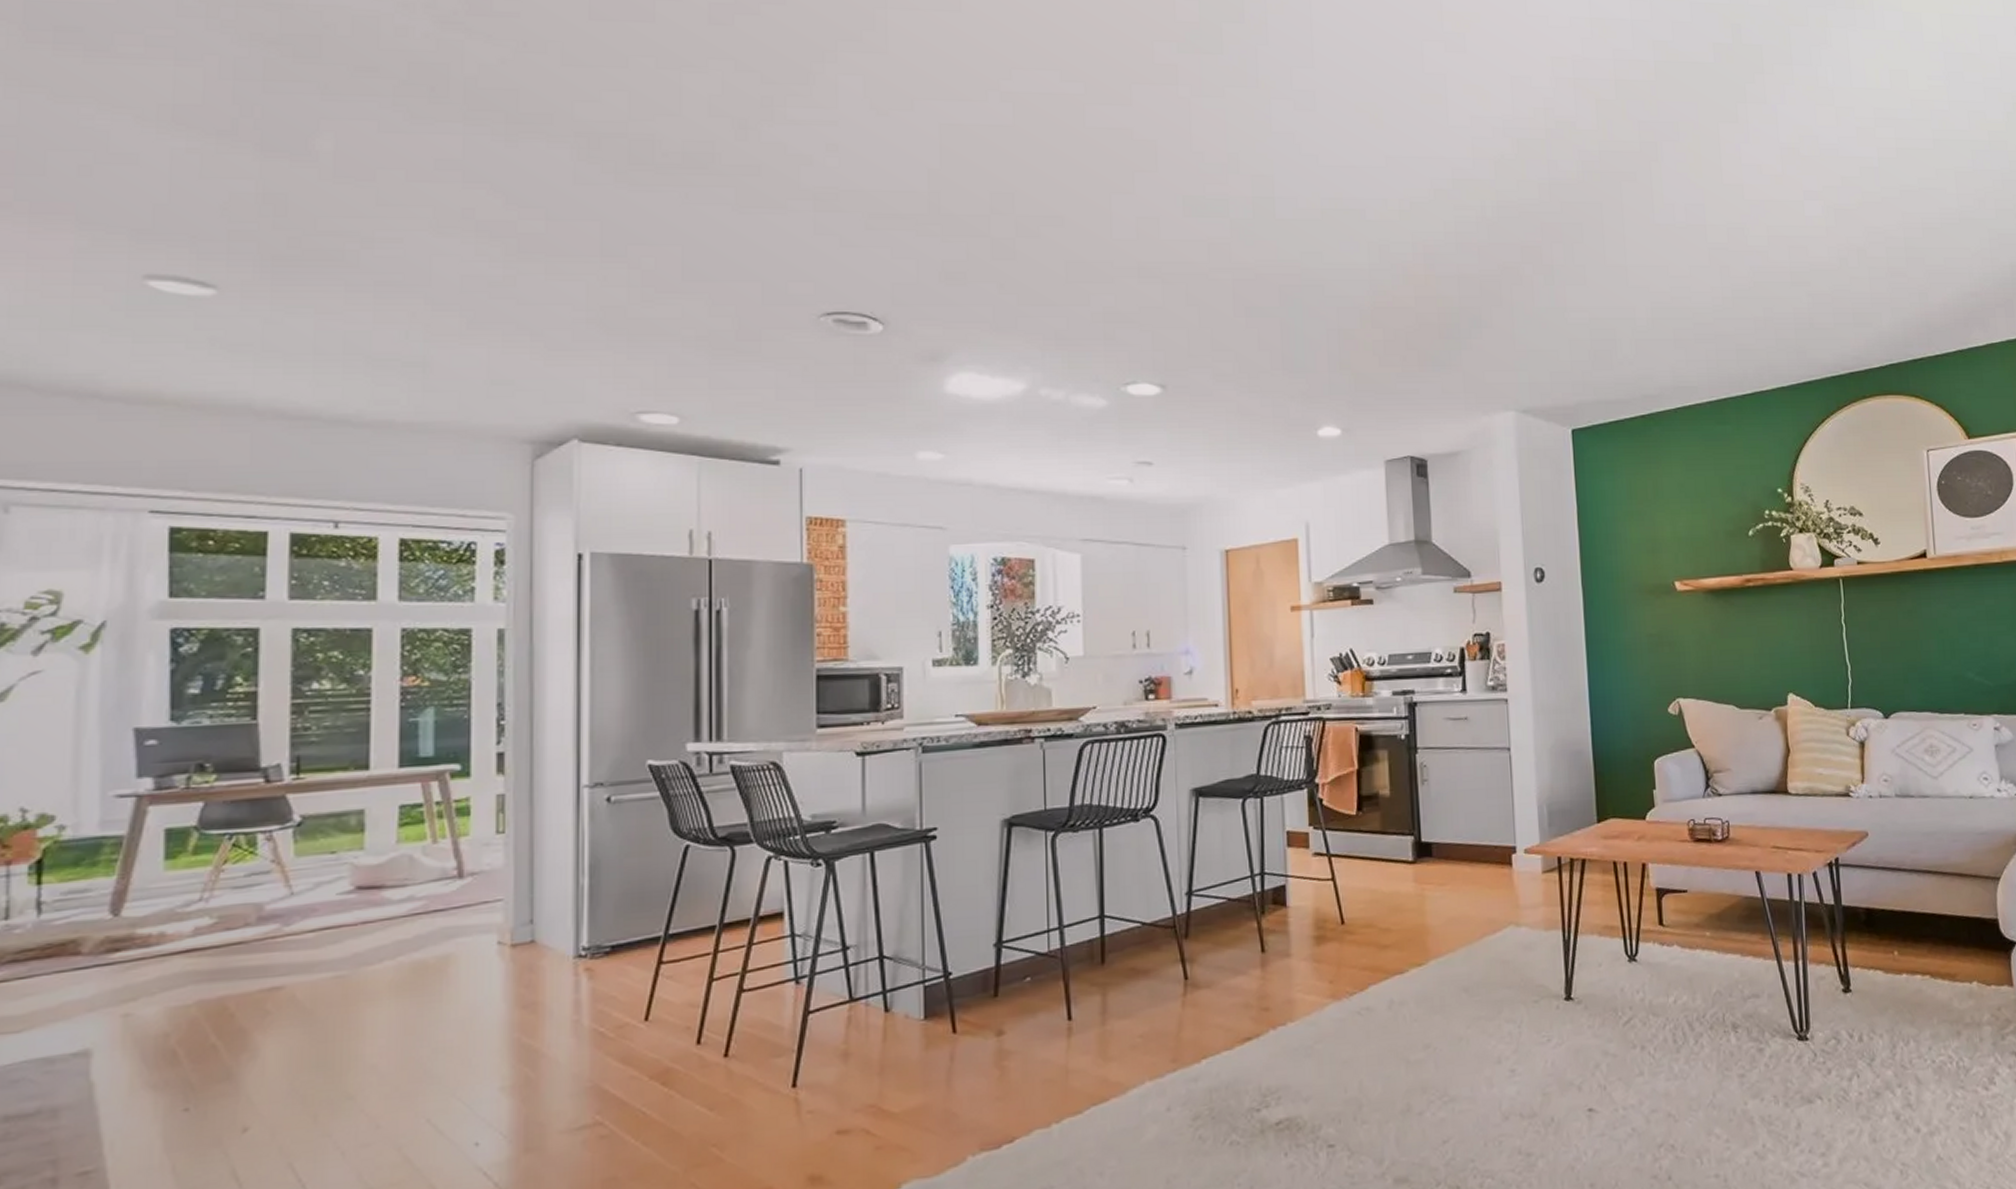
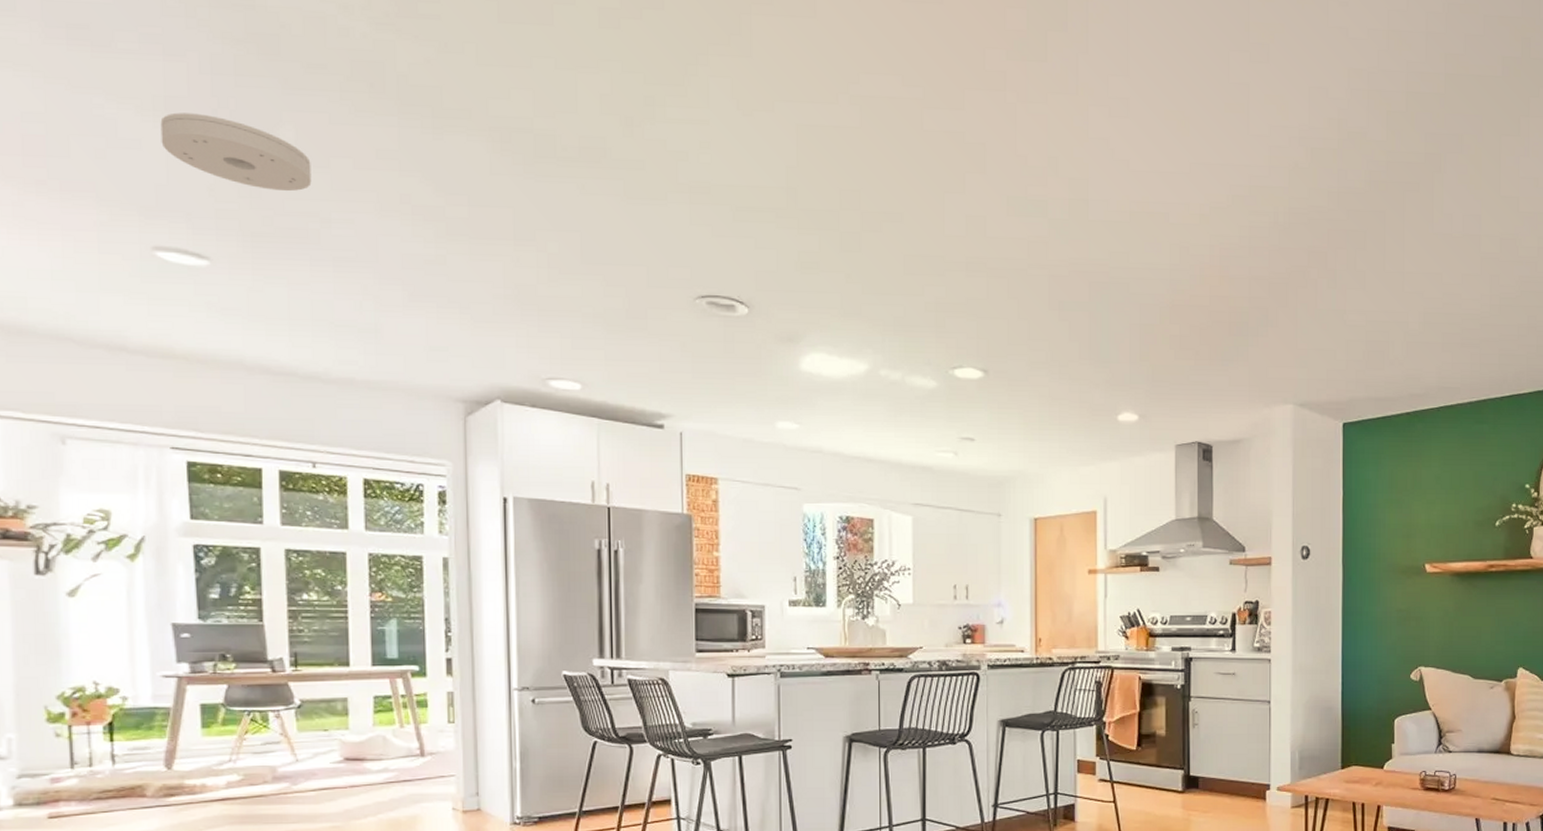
smoke detector: none [164,123,353,209] -> present [160,112,312,192]

